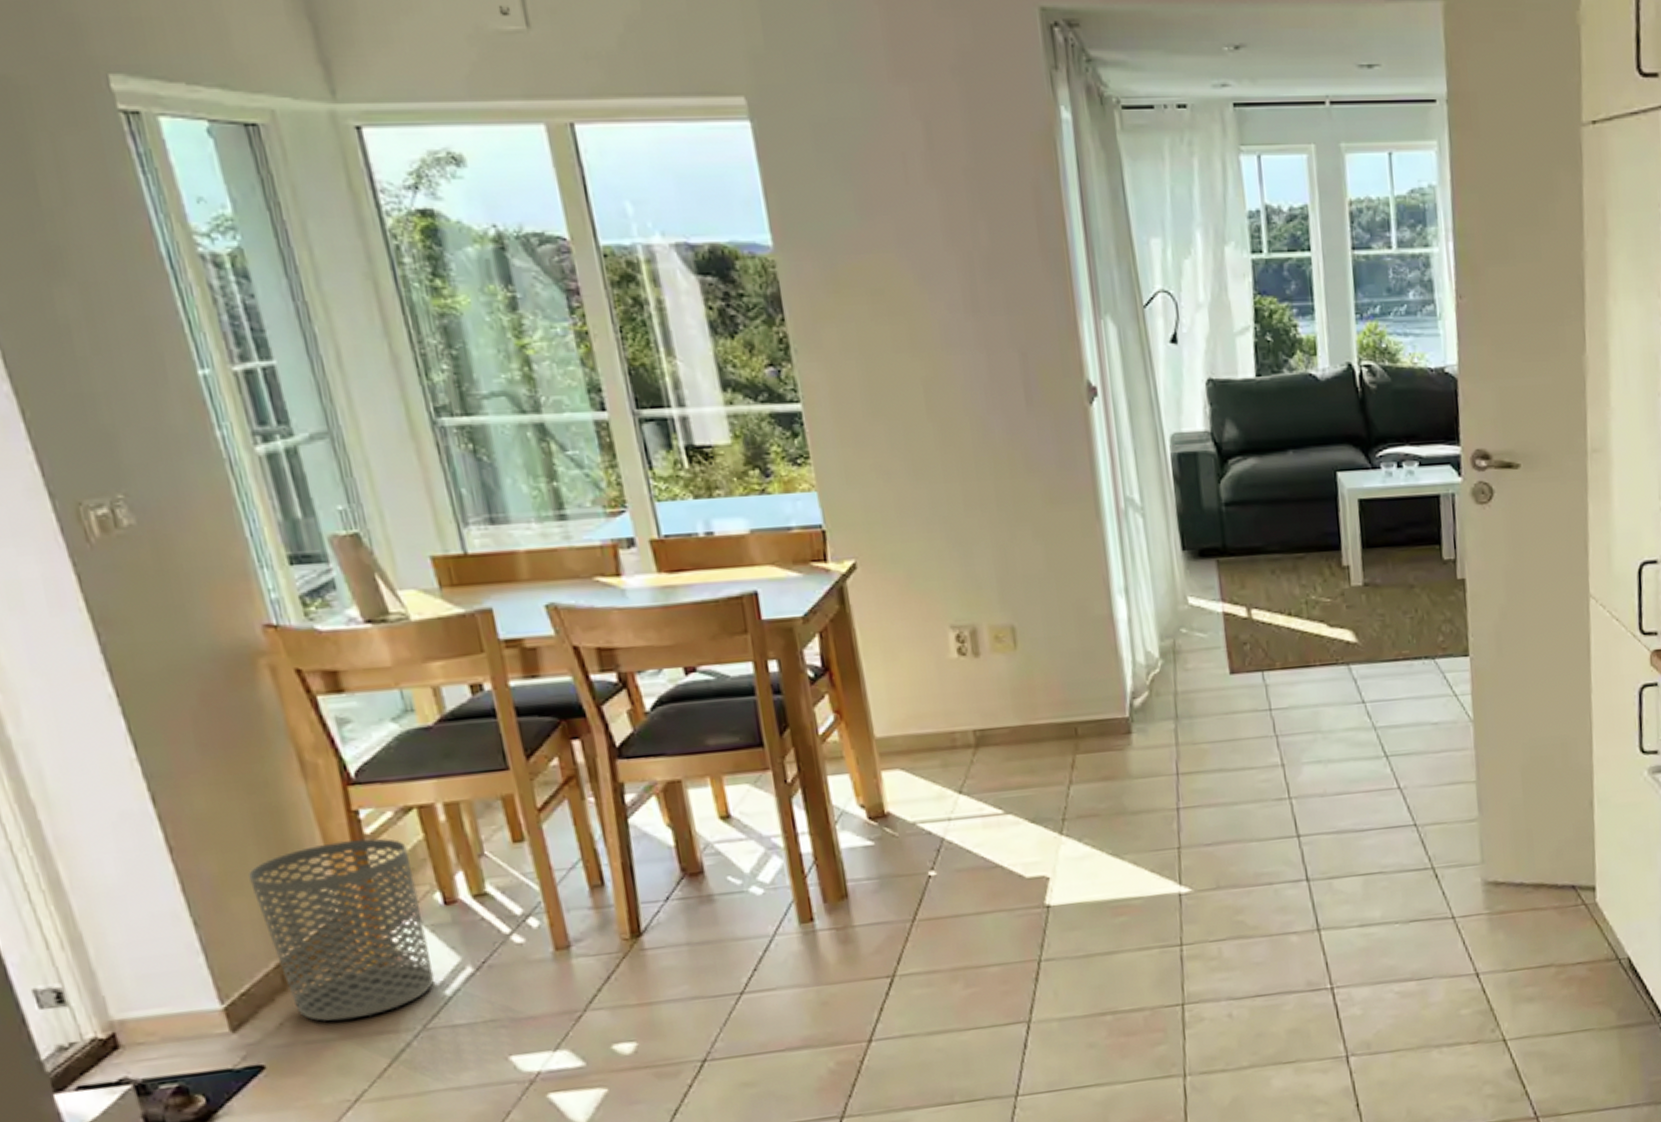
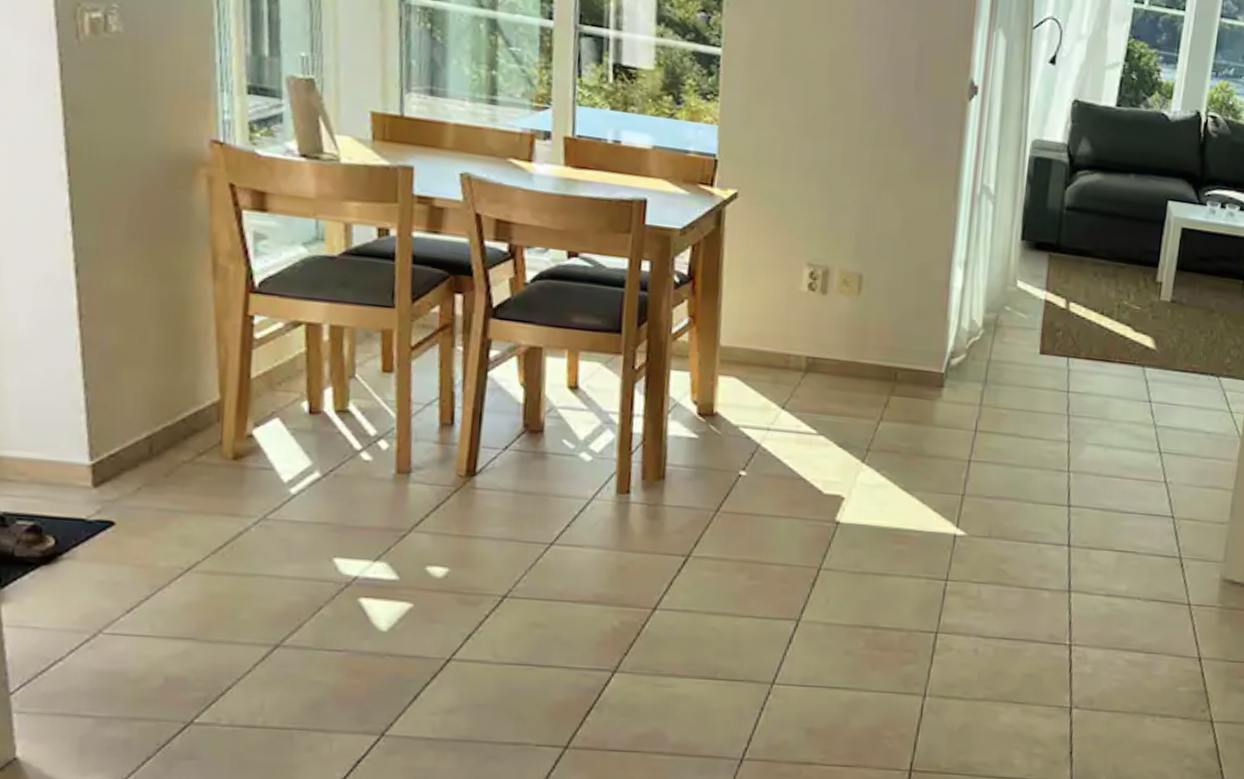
waste bin: present [248,838,434,1022] -> none [143,339,289,498]

